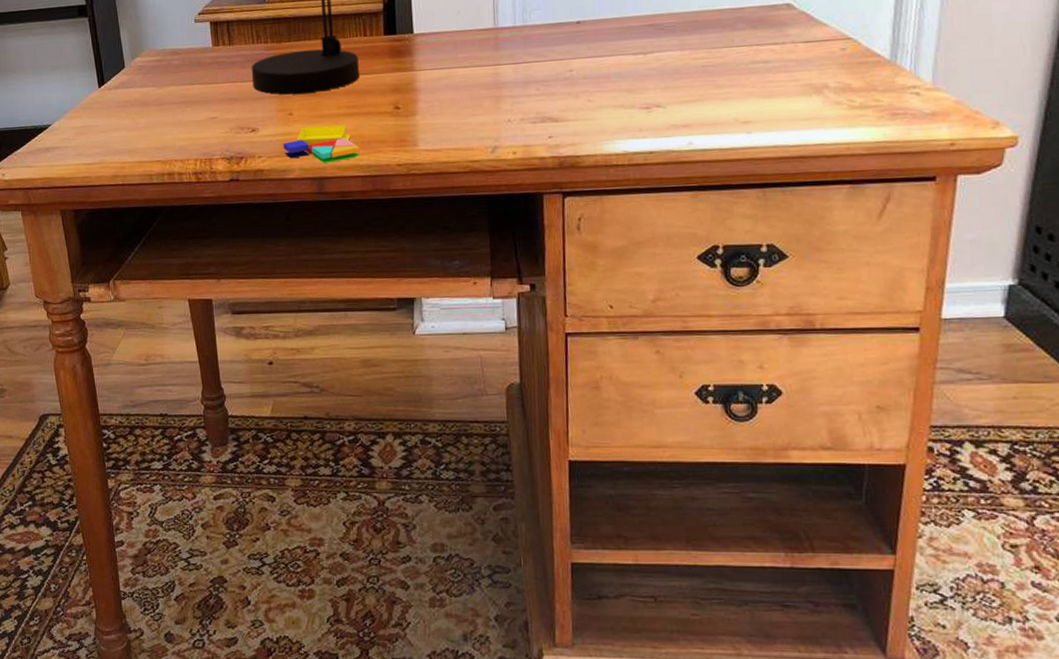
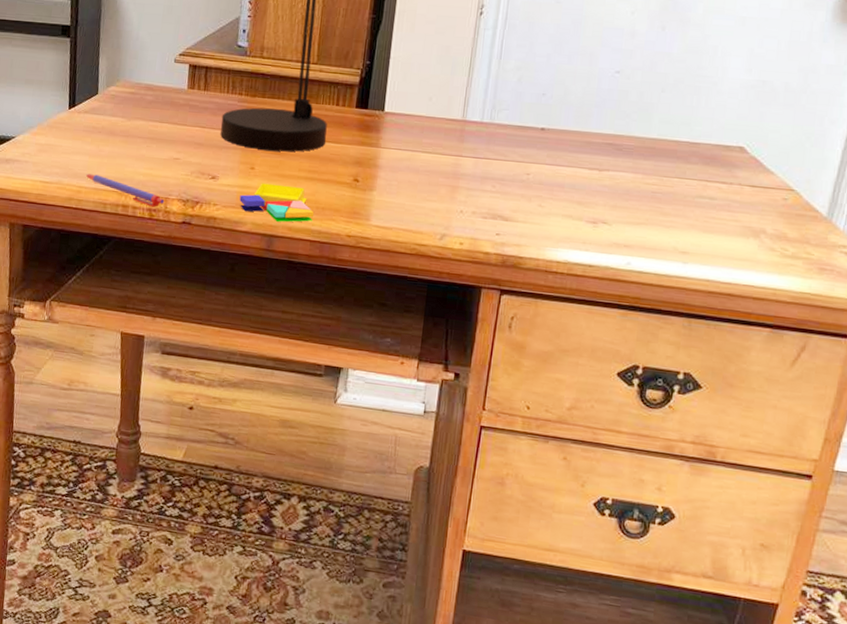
pen: none [126,147,209,170] -> present [85,174,165,207]

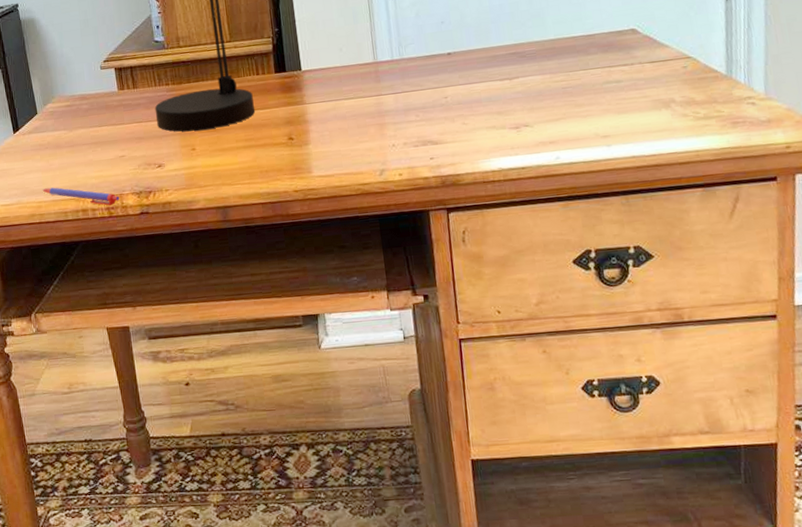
sticky notes: present [239,183,315,223] -> none [188,157,261,193]

